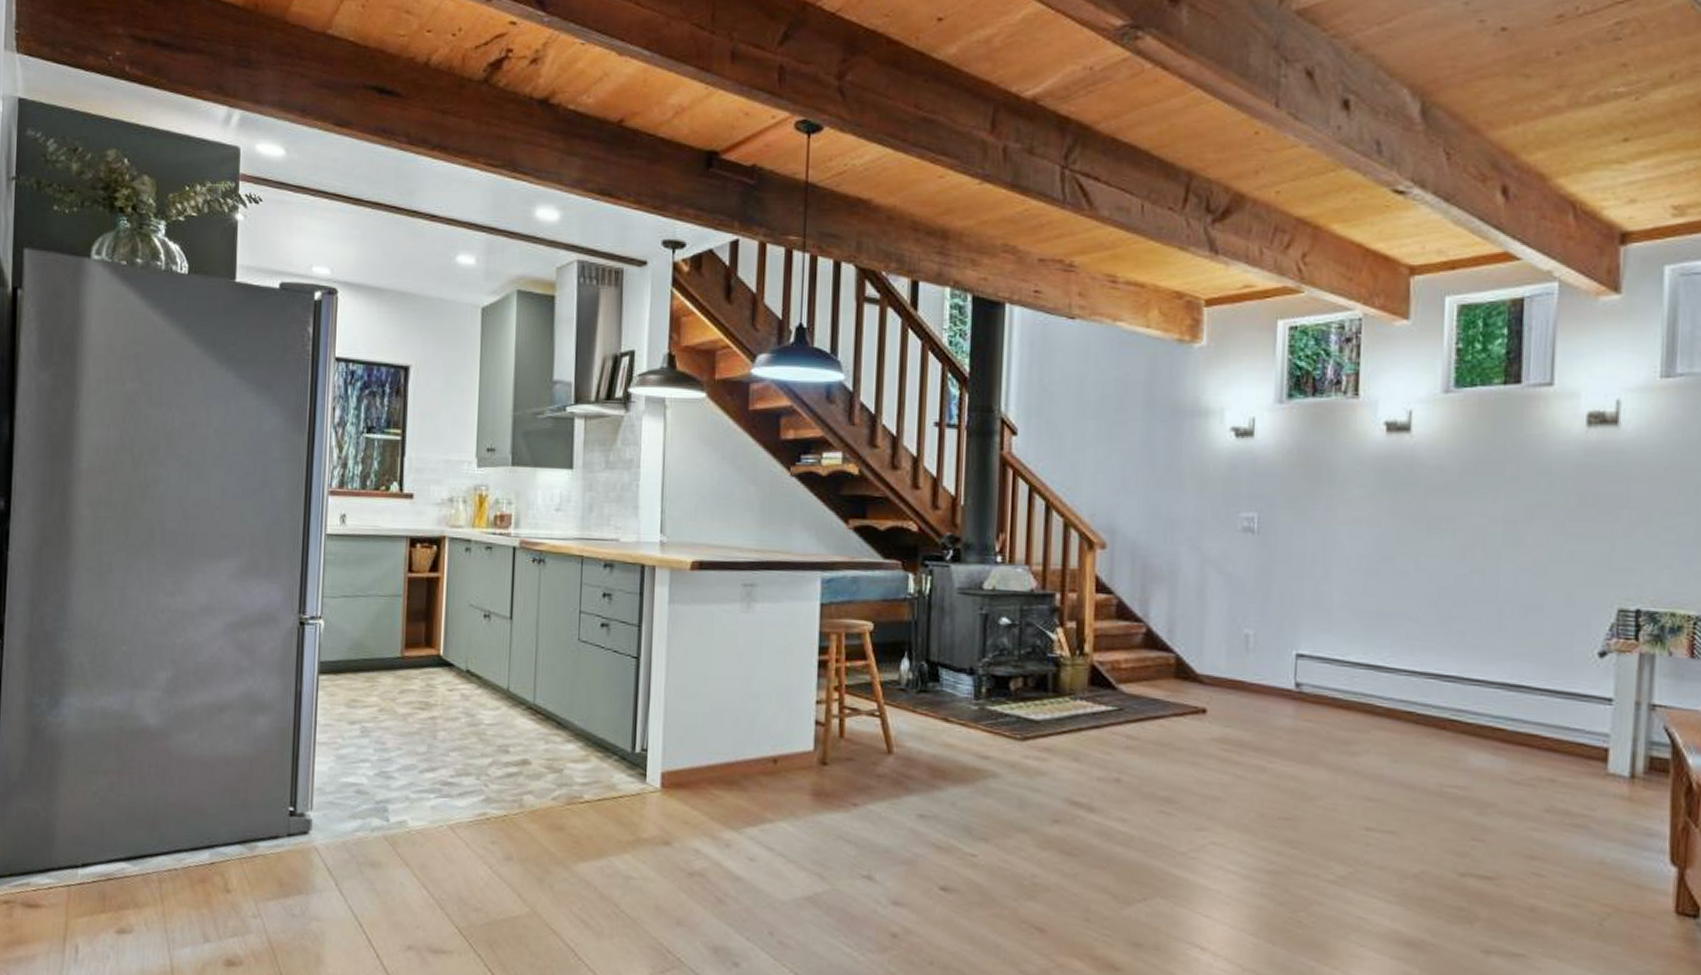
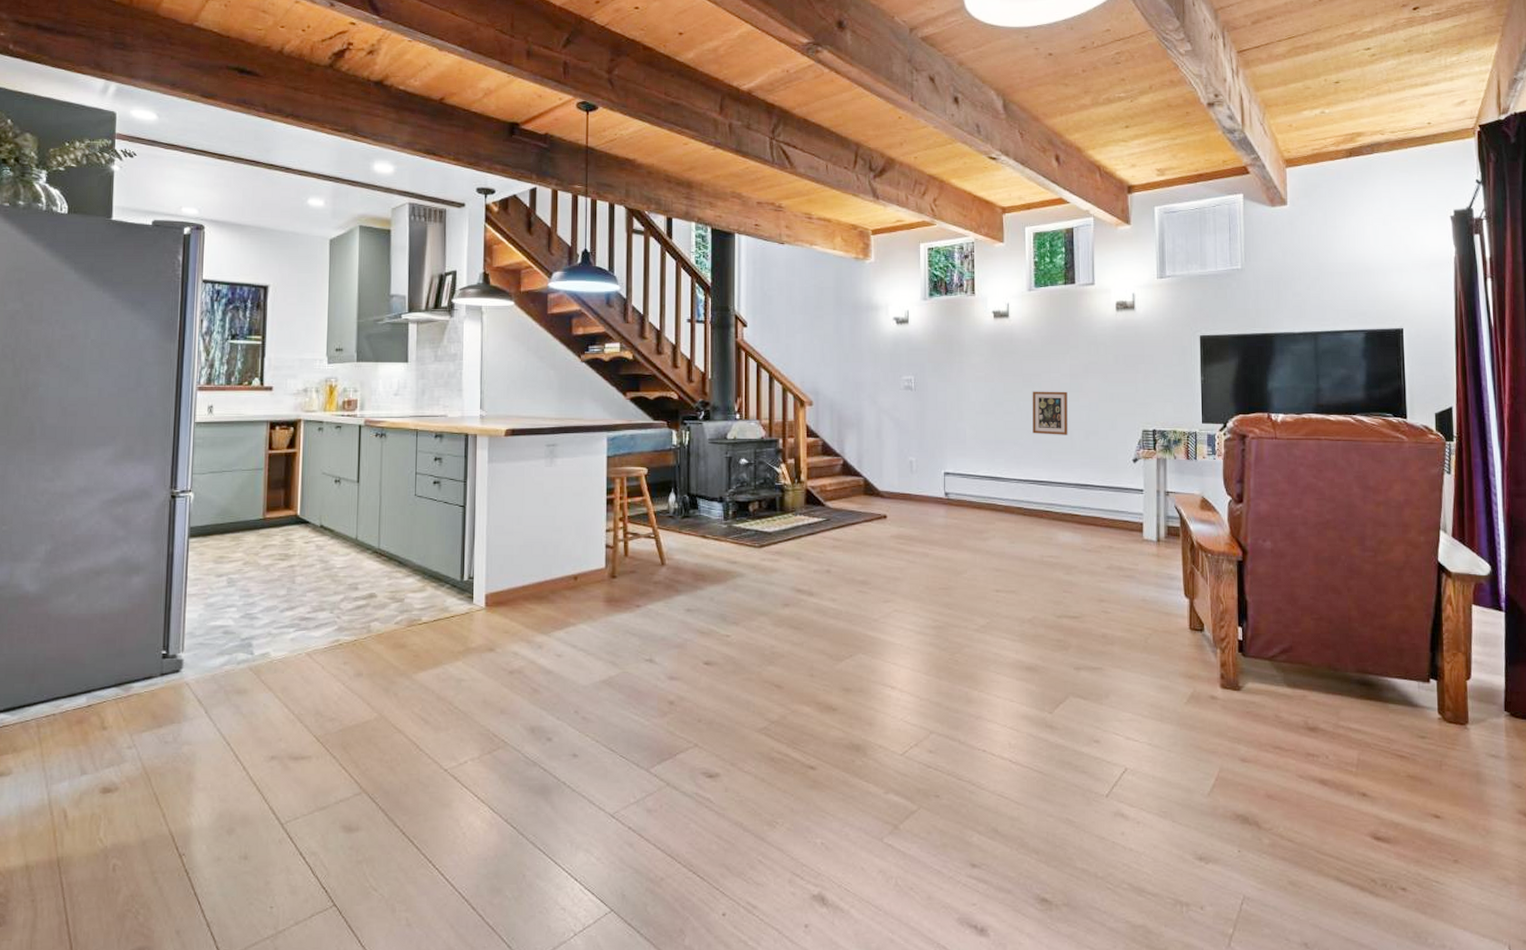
picture frame: none [1437,542,1498,611] -> present [1032,391,1068,435]

